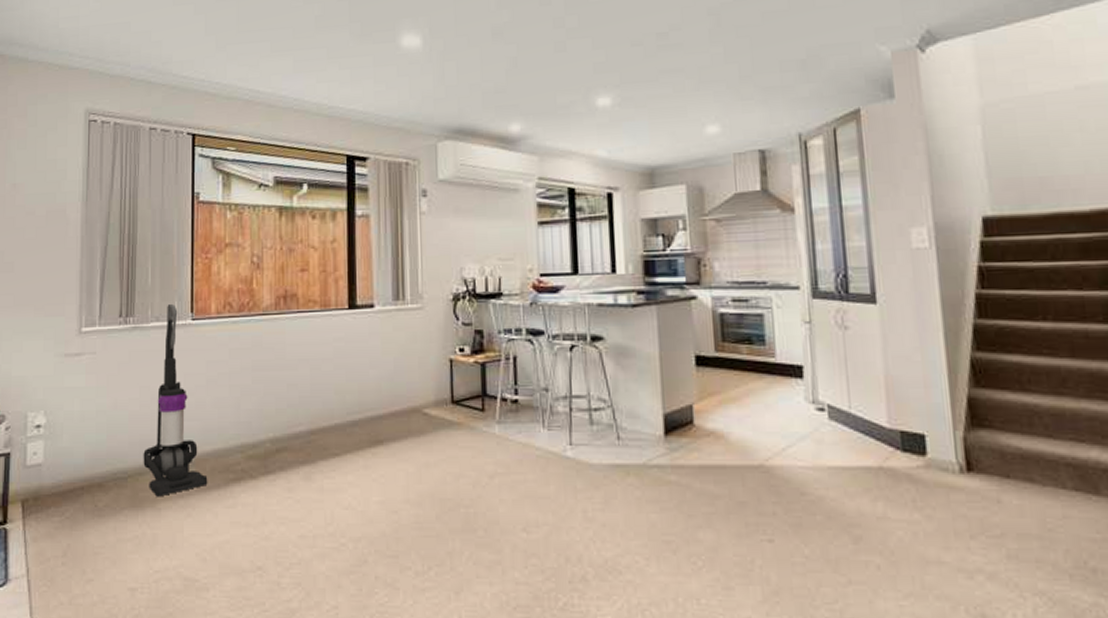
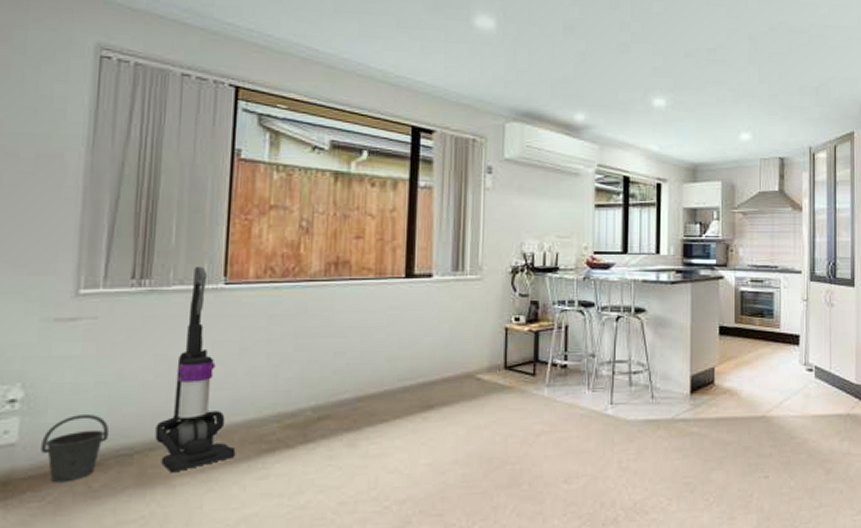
bucket: none [60,440,109,501] -> present [41,414,110,483]

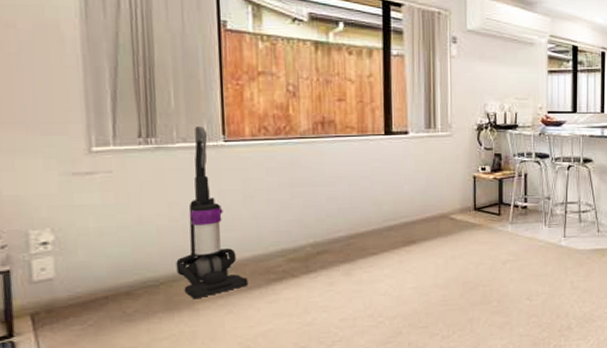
bucket: present [41,414,110,483] -> none [76,253,136,310]

